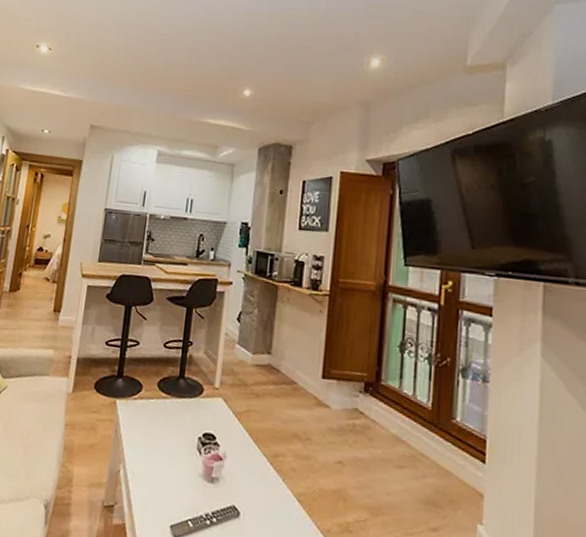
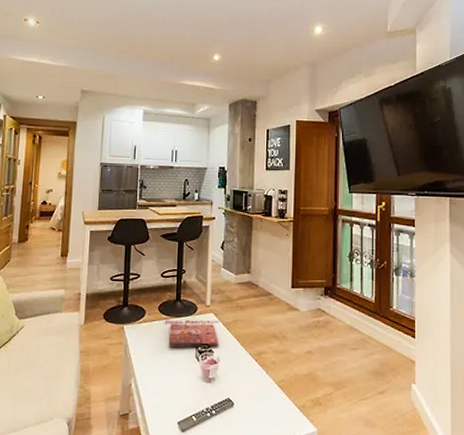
cover: none [164,399,228,440] -> present [165,319,219,347]

